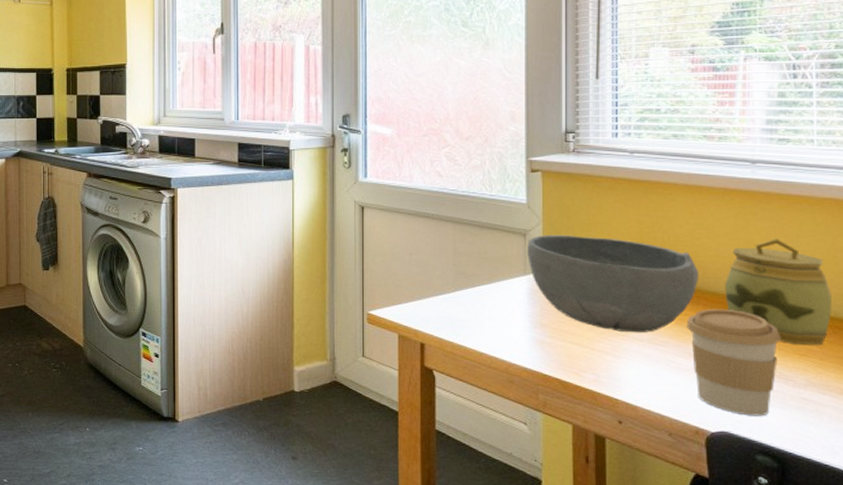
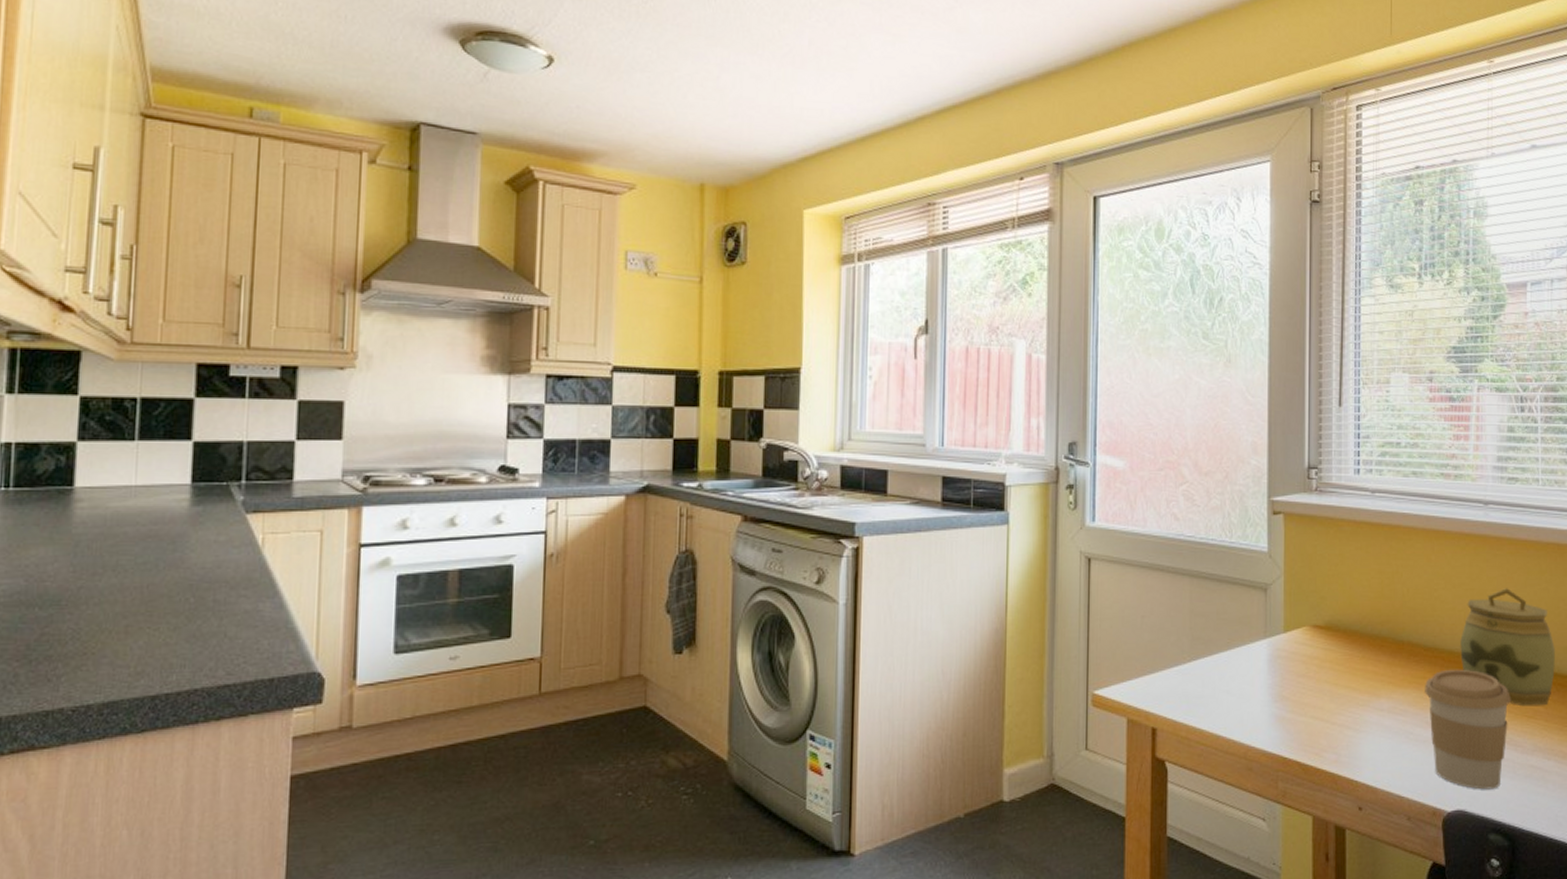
bowl: present [527,234,699,333] -> none [1268,588,1437,702]

